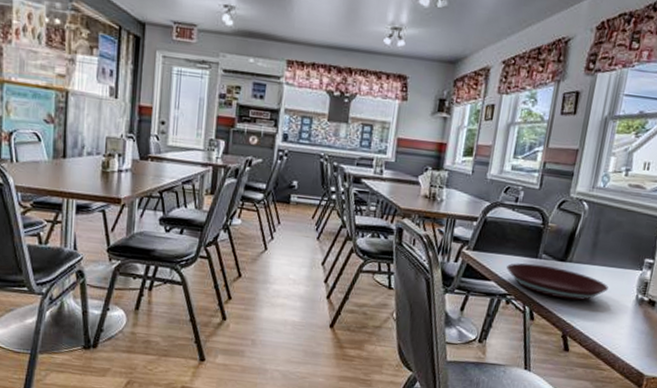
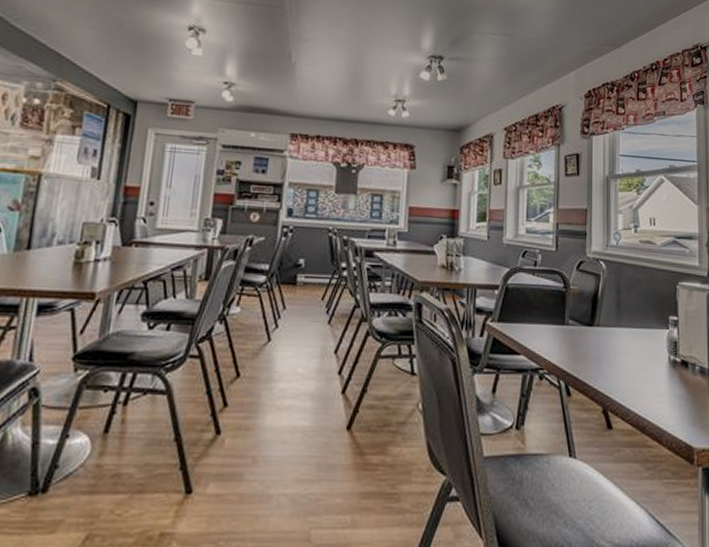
plate: present [506,263,608,301] -> none [535,331,640,369]

